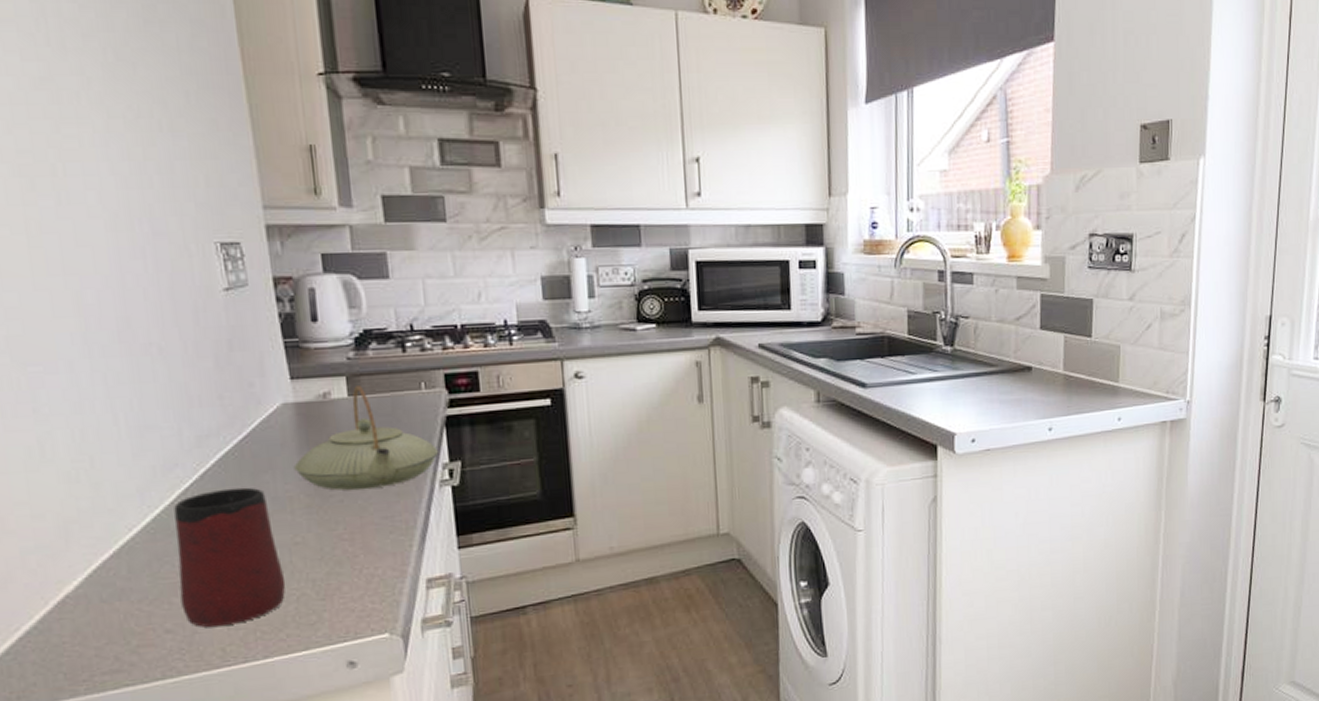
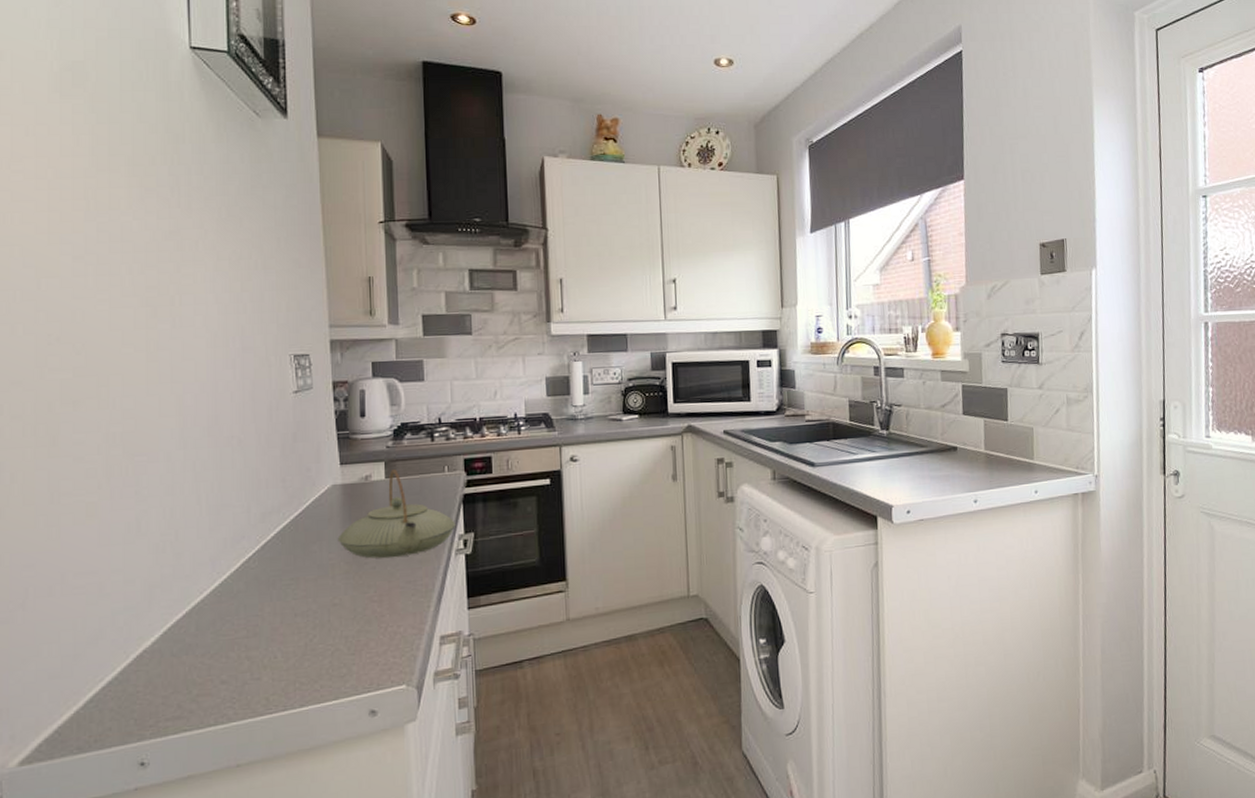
mug: present [174,487,285,627] -> none [236,556,322,679]

